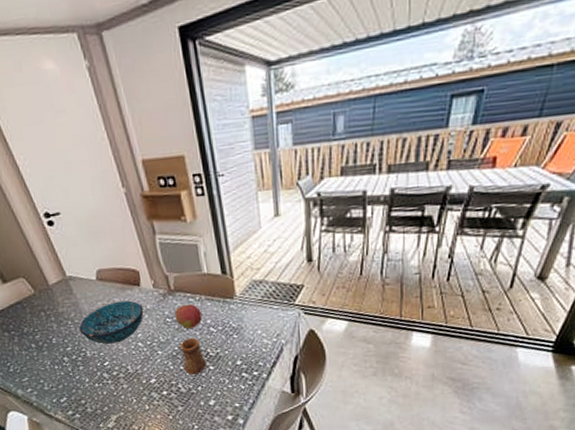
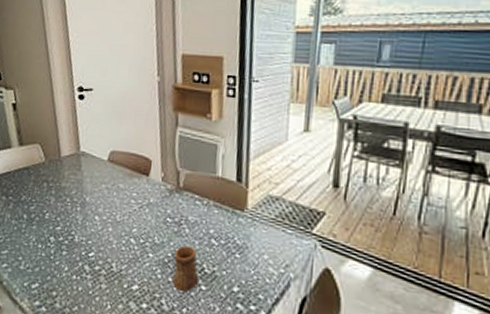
decorative bowl: present [79,300,144,344] -> none [75,187,146,234]
fruit: present [174,303,202,329] -> none [176,206,206,235]

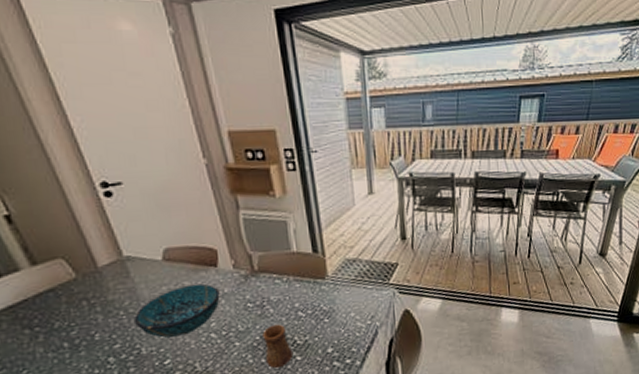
decorative bowl: none [75,187,146,234] -> present [134,283,220,338]

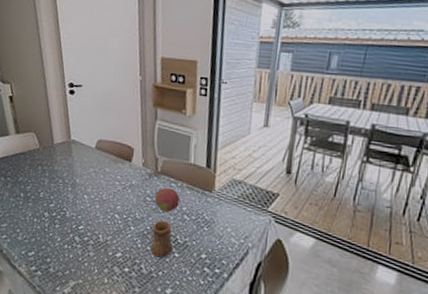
decorative bowl: present [134,283,220,338] -> none [67,171,129,210]
fruit: none [257,285,289,314] -> present [154,187,180,212]

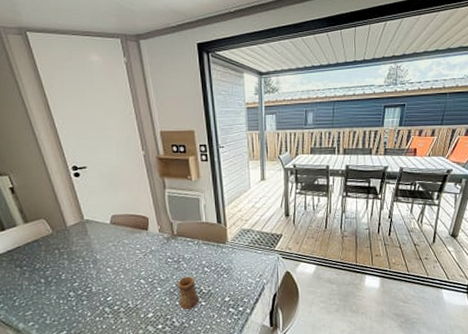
fruit: present [154,187,180,212] -> none [175,246,198,268]

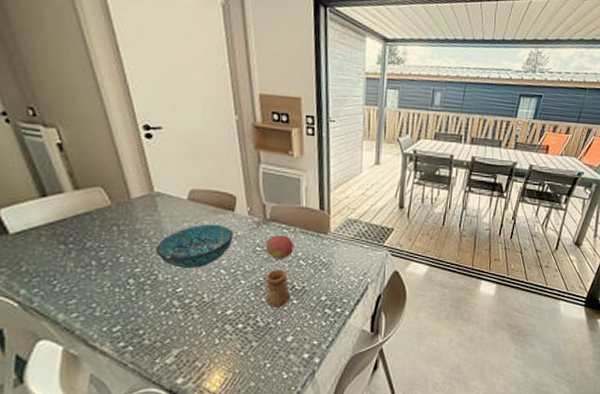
decorative bowl: none [89,242,149,281] -> present [156,224,234,268]
fruit: none [175,246,198,268] -> present [266,234,294,259]

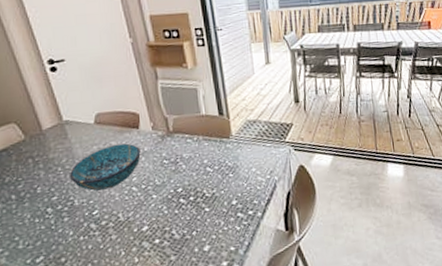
fruit: present [266,234,294,259] -> none [172,144,199,170]
cup: present [266,269,290,307] -> none [176,178,202,218]

